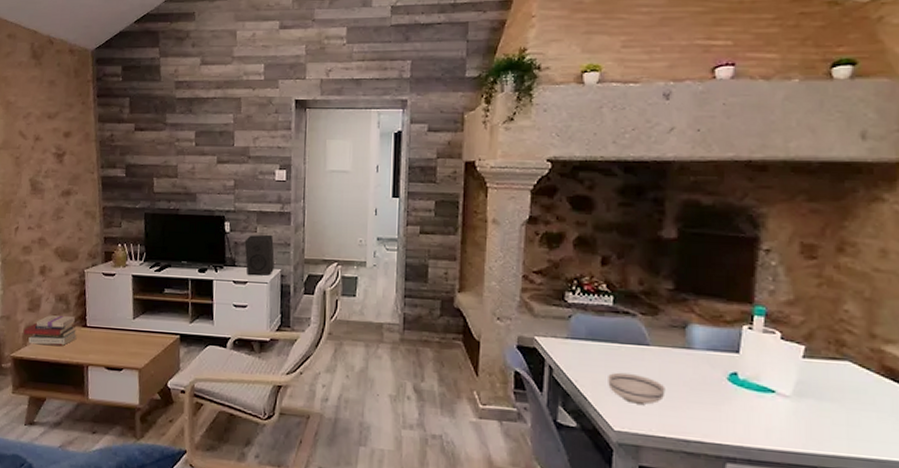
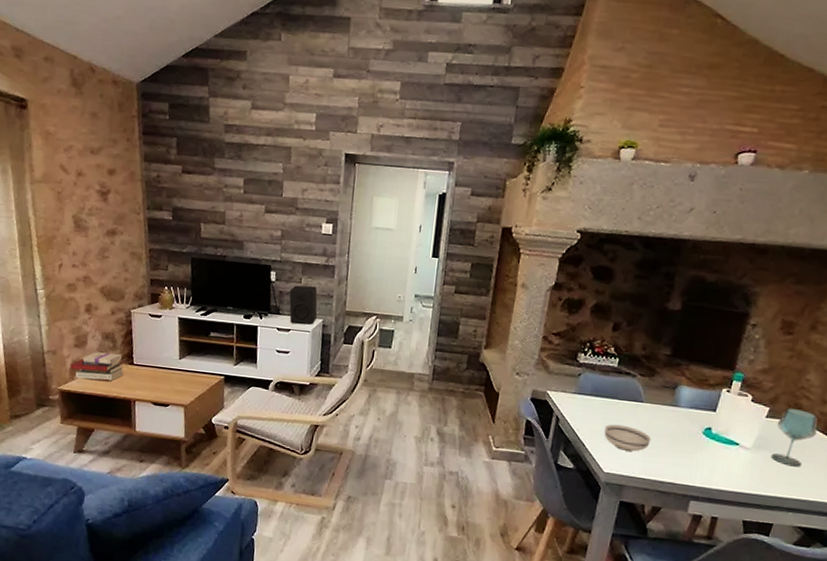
wine glass: none [818,346,871,418] -> present [772,408,818,467]

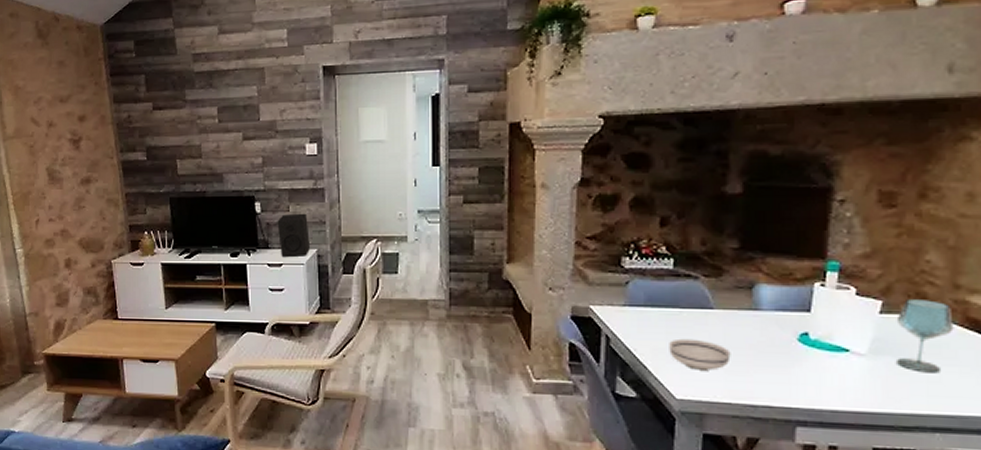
books: present [70,352,124,382] -> none [53,309,109,341]

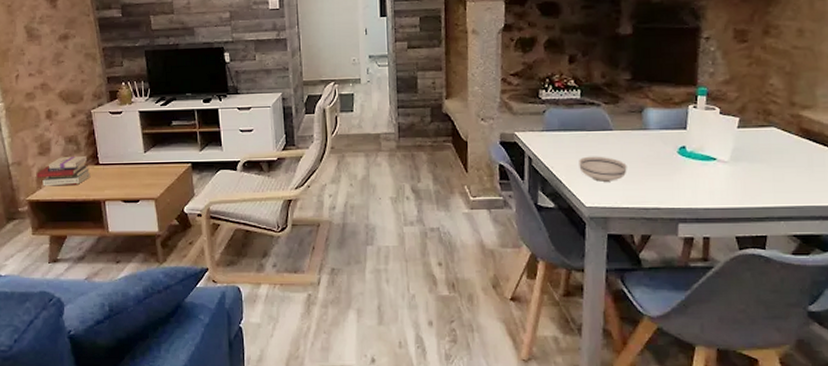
books: none [53,309,109,341] -> present [36,155,91,187]
speaker: present [277,213,310,258] -> none [245,61,275,102]
wine glass: present [896,299,954,373] -> none [750,115,791,174]

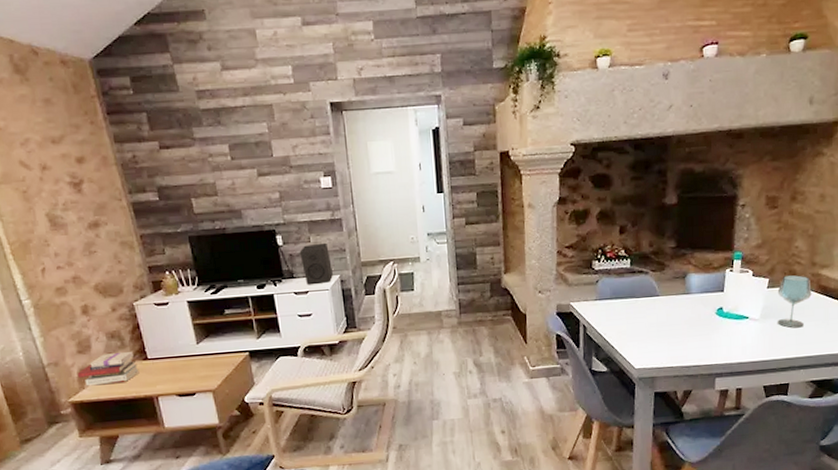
speaker: none [245,61,275,102] -> present [299,242,333,285]
bowl: present [579,156,627,182] -> none [629,321,672,345]
wine glass: none [750,115,791,174] -> present [777,275,812,328]

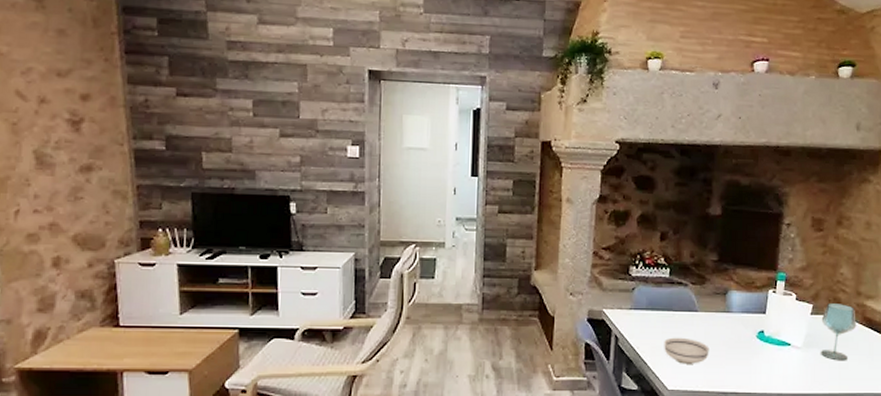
books: present [77,351,140,386] -> none [31,314,107,352]
speaker: present [299,242,333,285] -> none [313,215,347,261]
bowl: none [629,321,672,345] -> present [664,337,709,364]

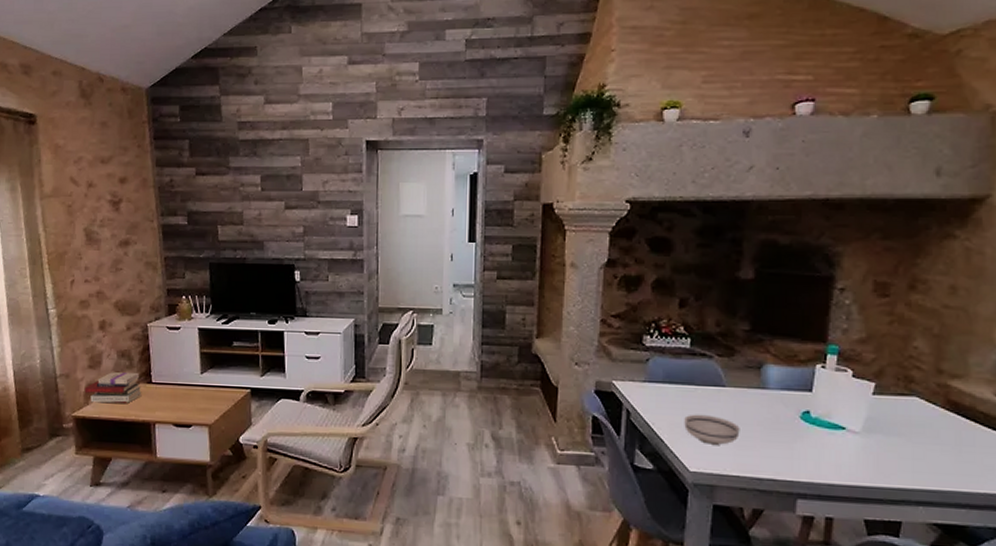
books: none [31,314,107,352] -> present [84,372,142,405]
wine glass: present [821,303,856,361] -> none [887,382,936,451]

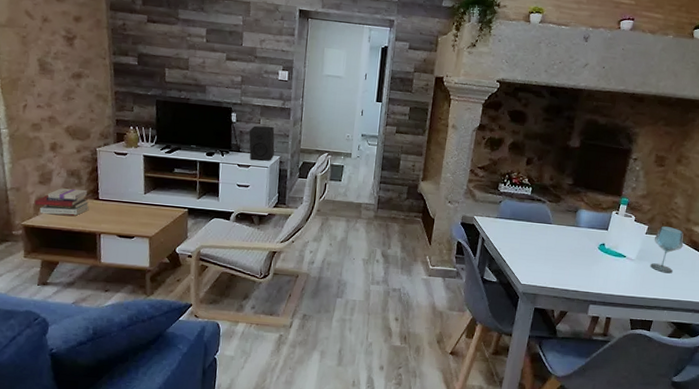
speaker: none [316,283,347,326] -> present [248,125,275,161]
bowl: present [684,414,740,445] -> none [521,243,558,266]
wine glass: none [887,382,936,451] -> present [651,226,684,274]

